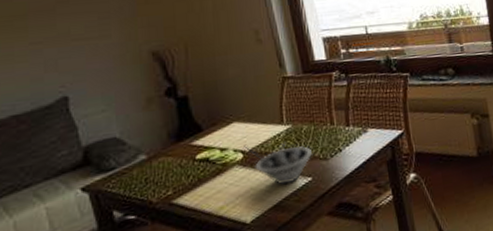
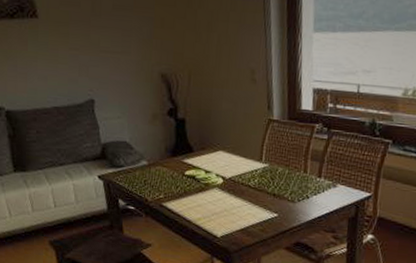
bowl: present [244,141,312,185] -> none [225,172,282,215]

